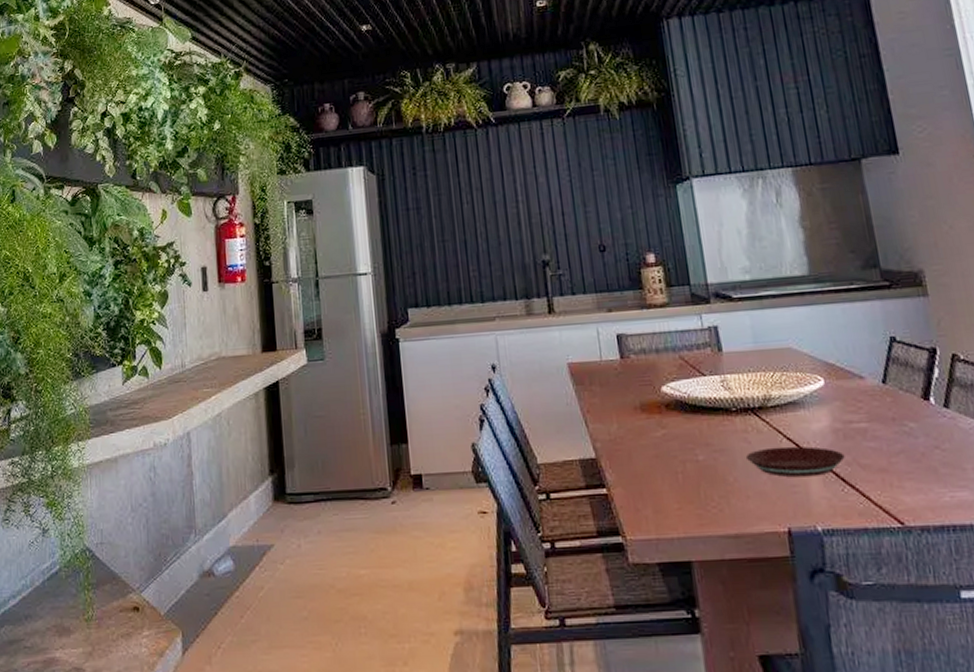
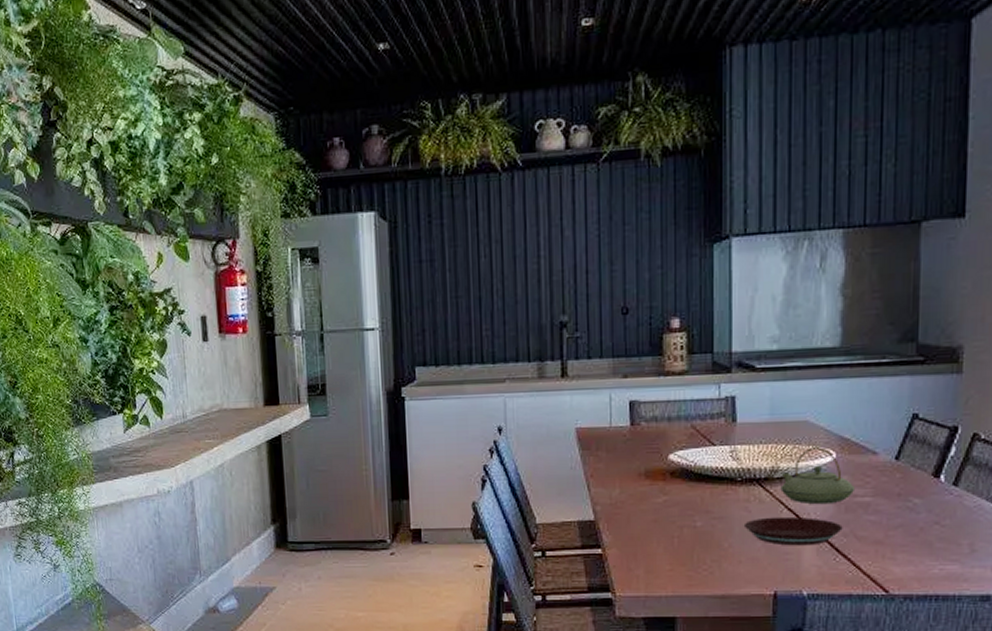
teapot: none [773,374,850,433] -> present [780,447,856,505]

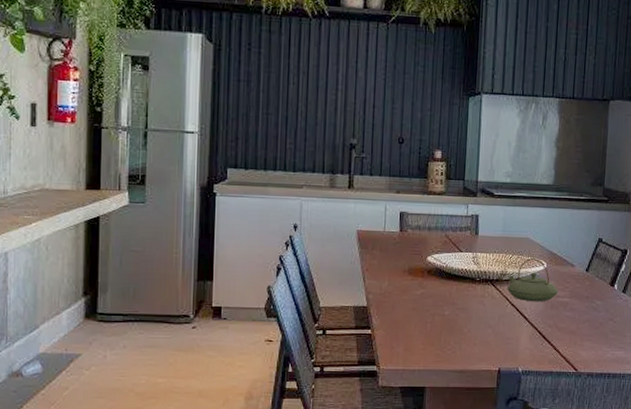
plate: present [743,516,843,546] -> none [479,310,549,333]

